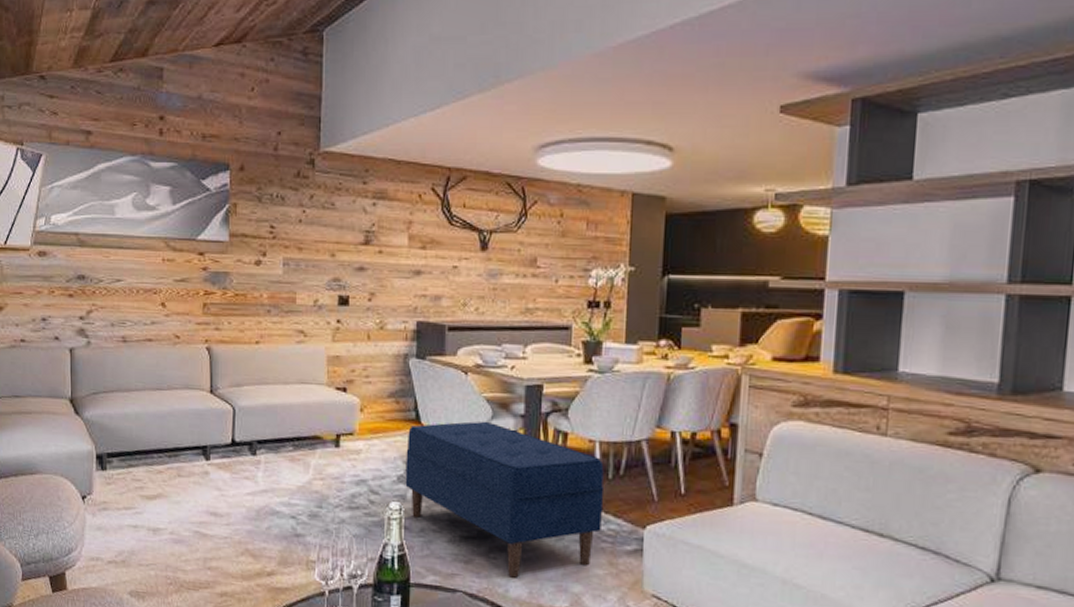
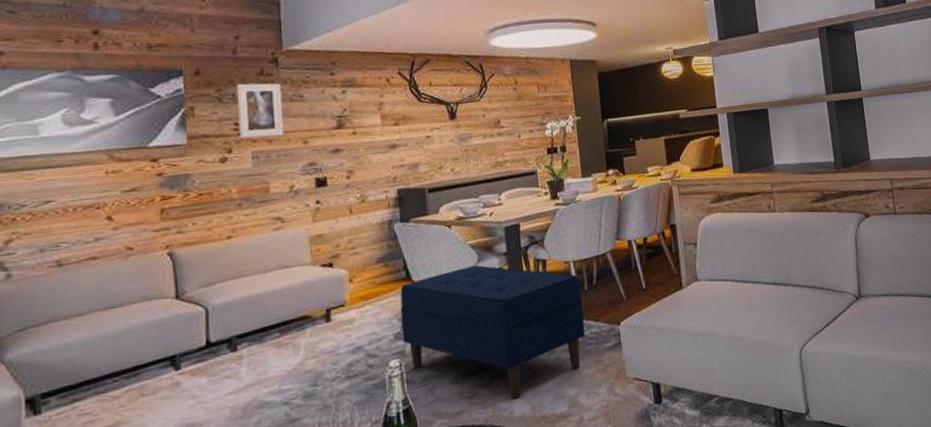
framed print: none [274,183,315,245] -> present [236,83,284,138]

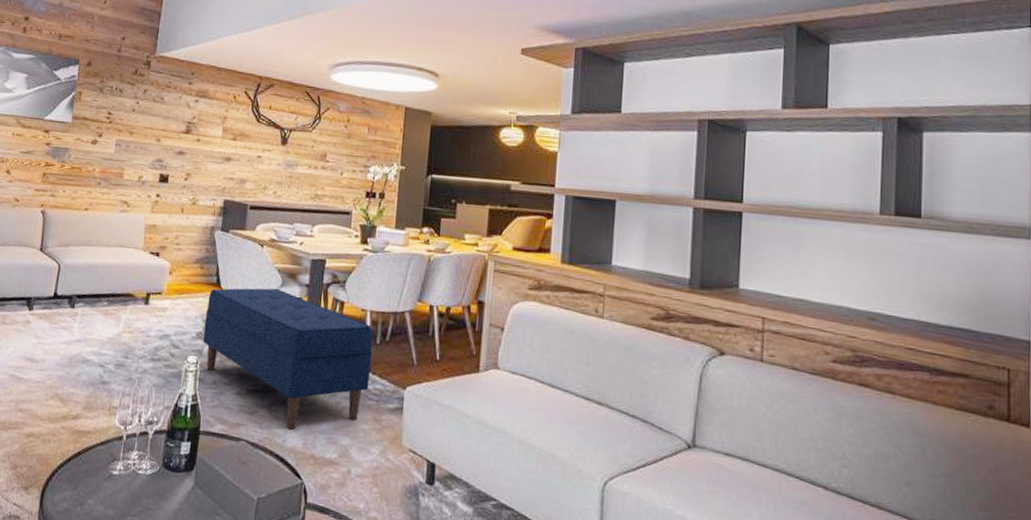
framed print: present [236,83,284,138] -> none [110,78,149,130]

